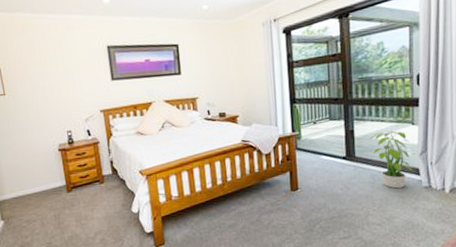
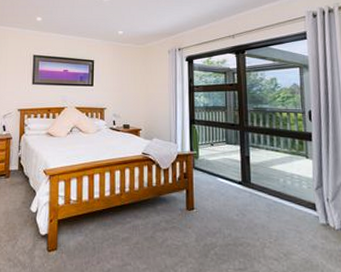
potted plant: present [369,129,413,189] -> none [264,160,309,222]

